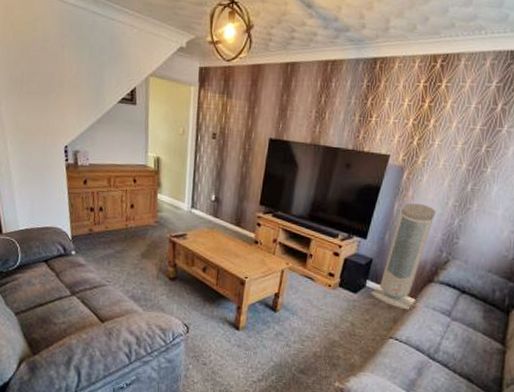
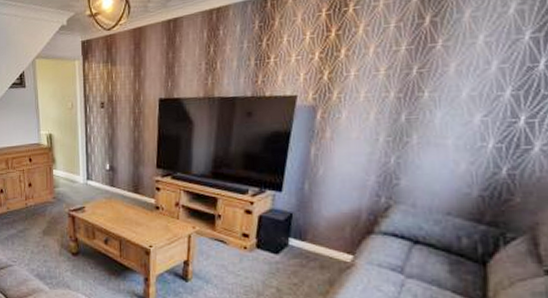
air purifier: present [371,203,436,311] -> none [296,144,364,269]

